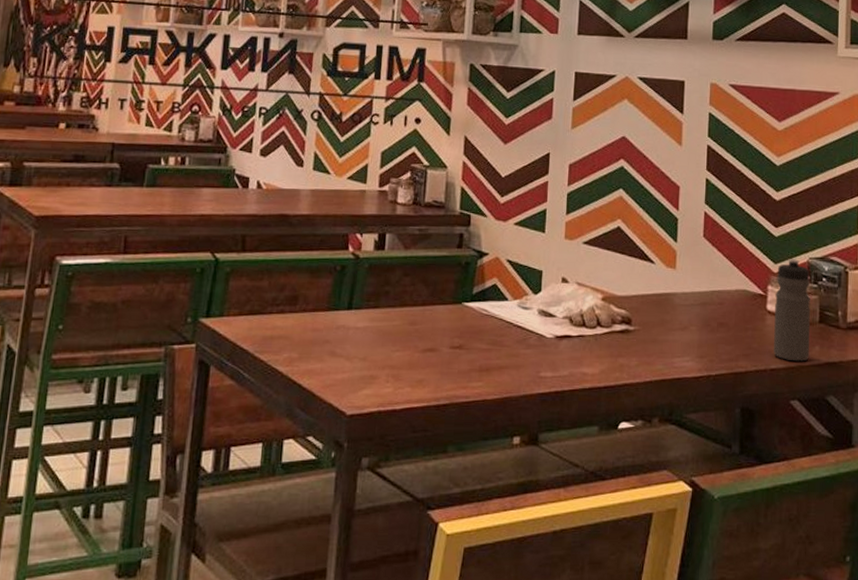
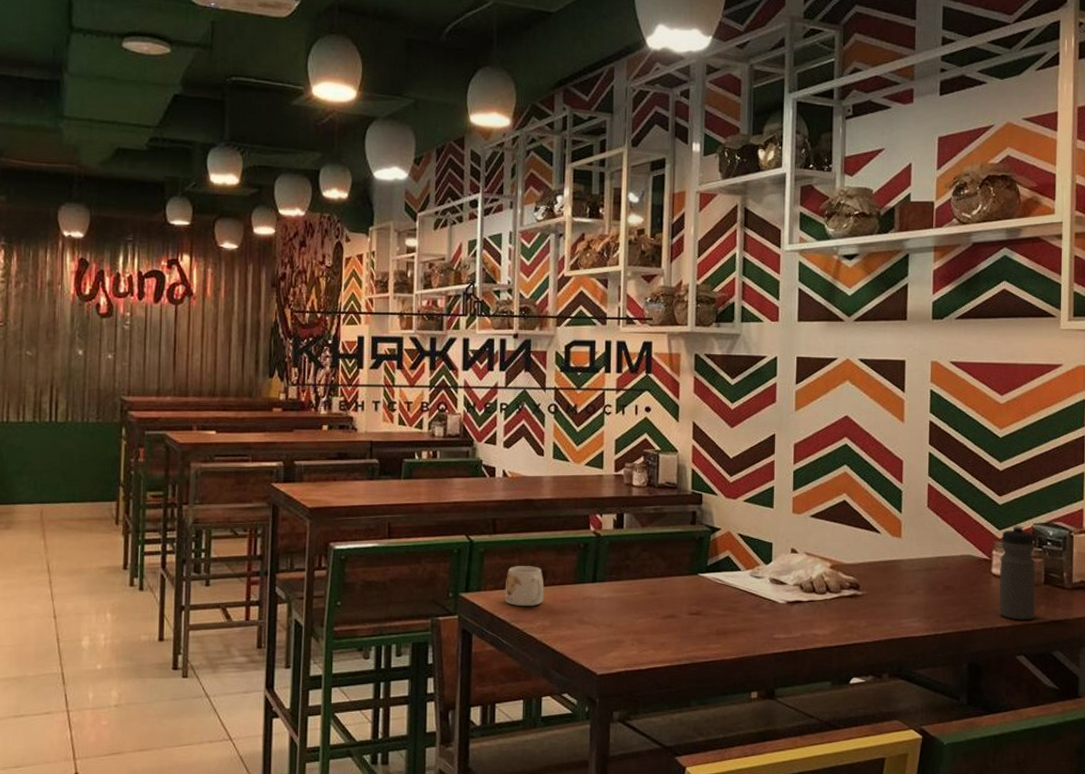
mug: none [249,289,295,335] -> present [504,566,544,606]

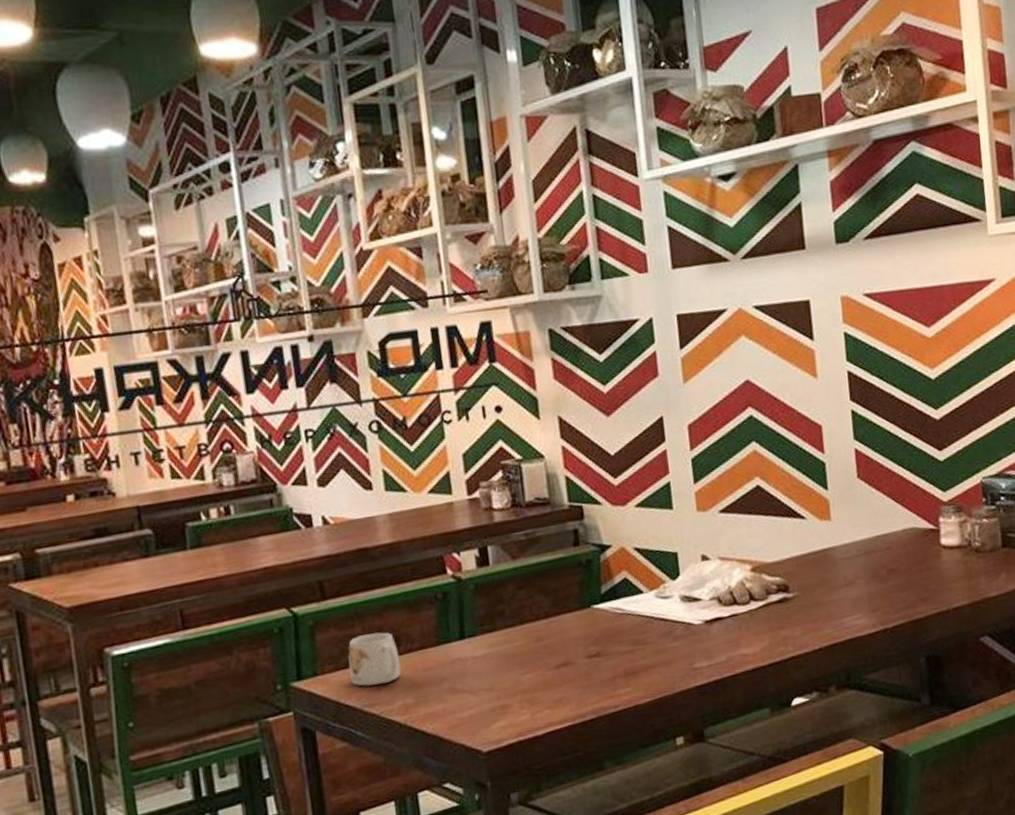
water bottle: present [998,525,1035,620] -> none [947,482,995,596]

